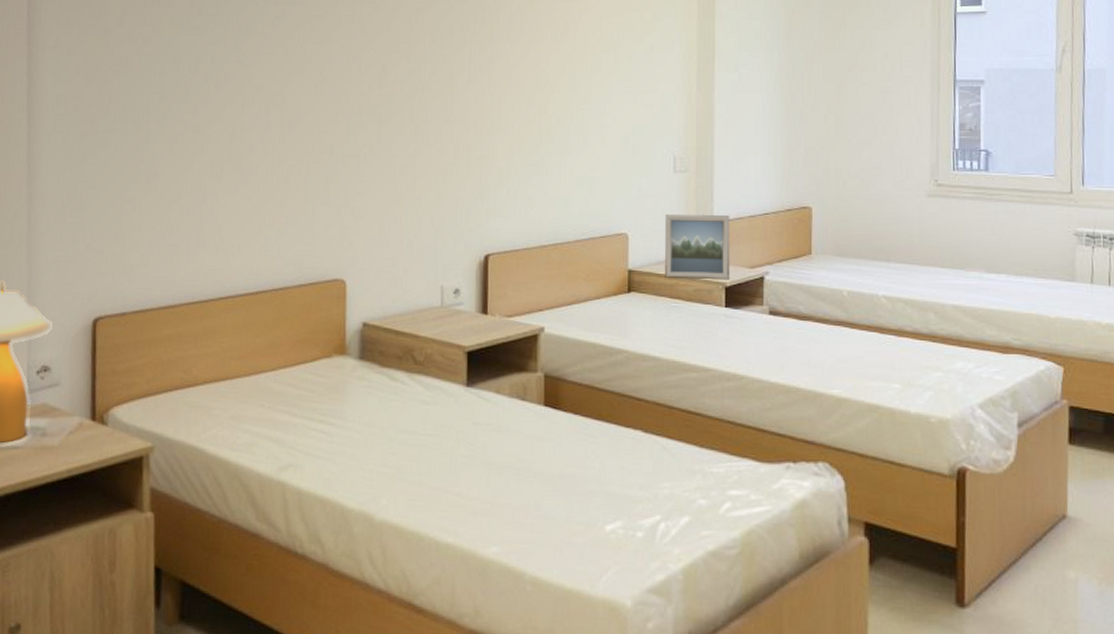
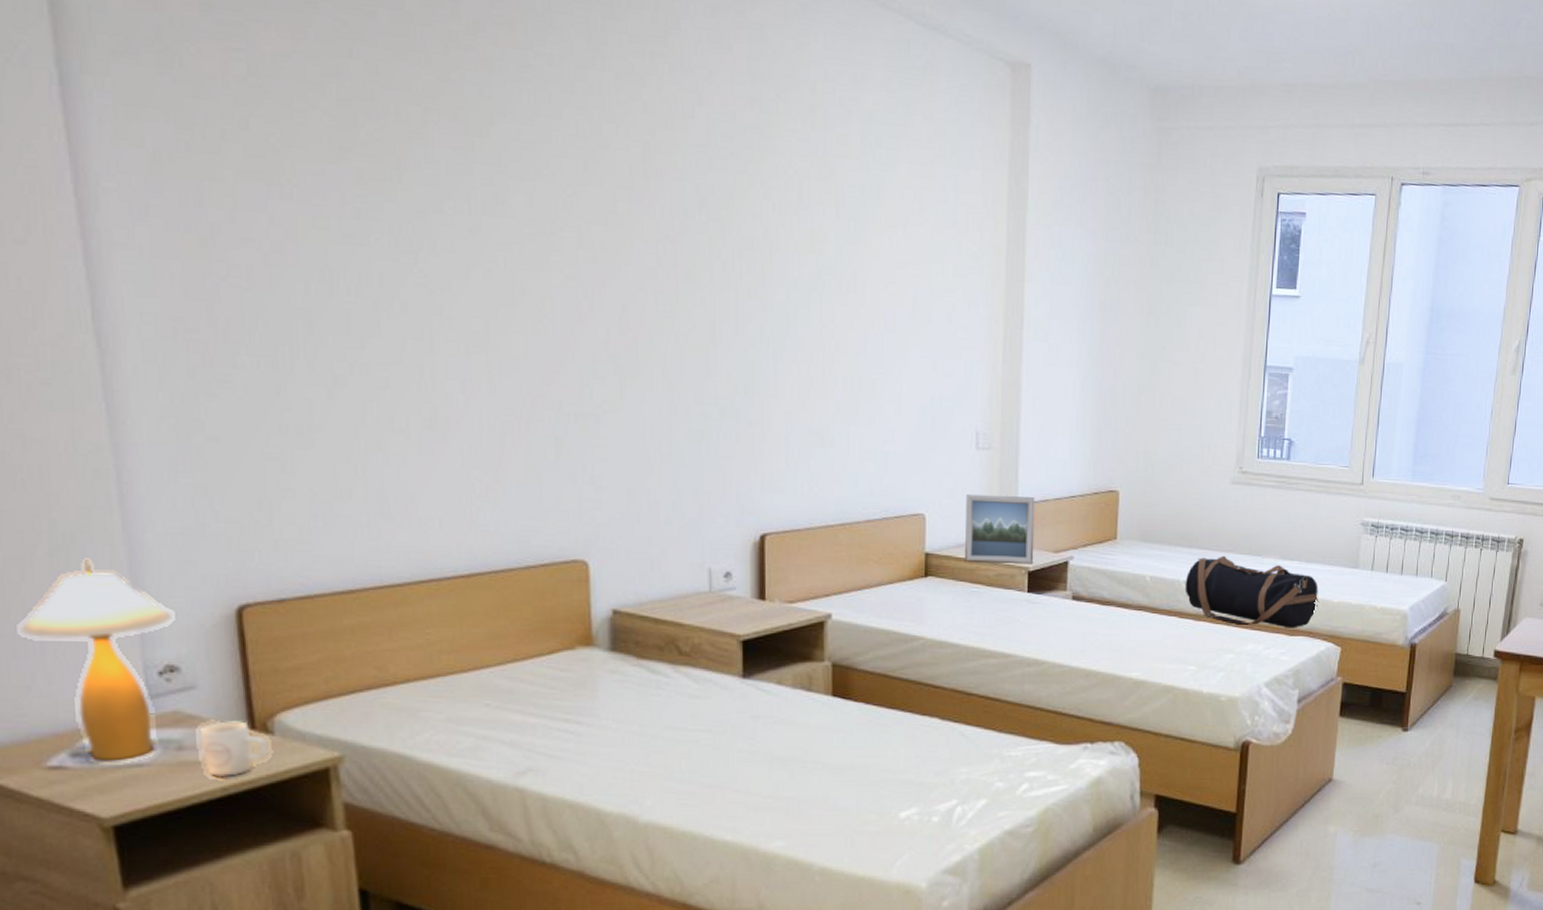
mug: none [58,413,103,461] -> present [201,721,268,778]
duffel bag: none [884,269,1032,346] -> present [1185,555,1319,628]

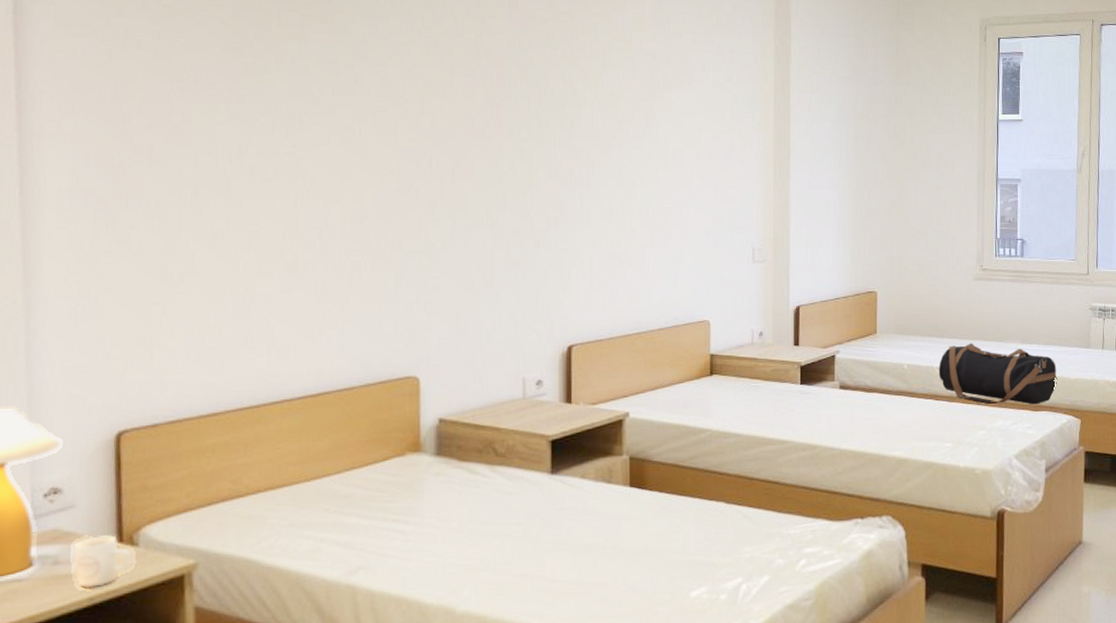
picture frame: present [964,493,1035,565] -> none [744,300,805,361]

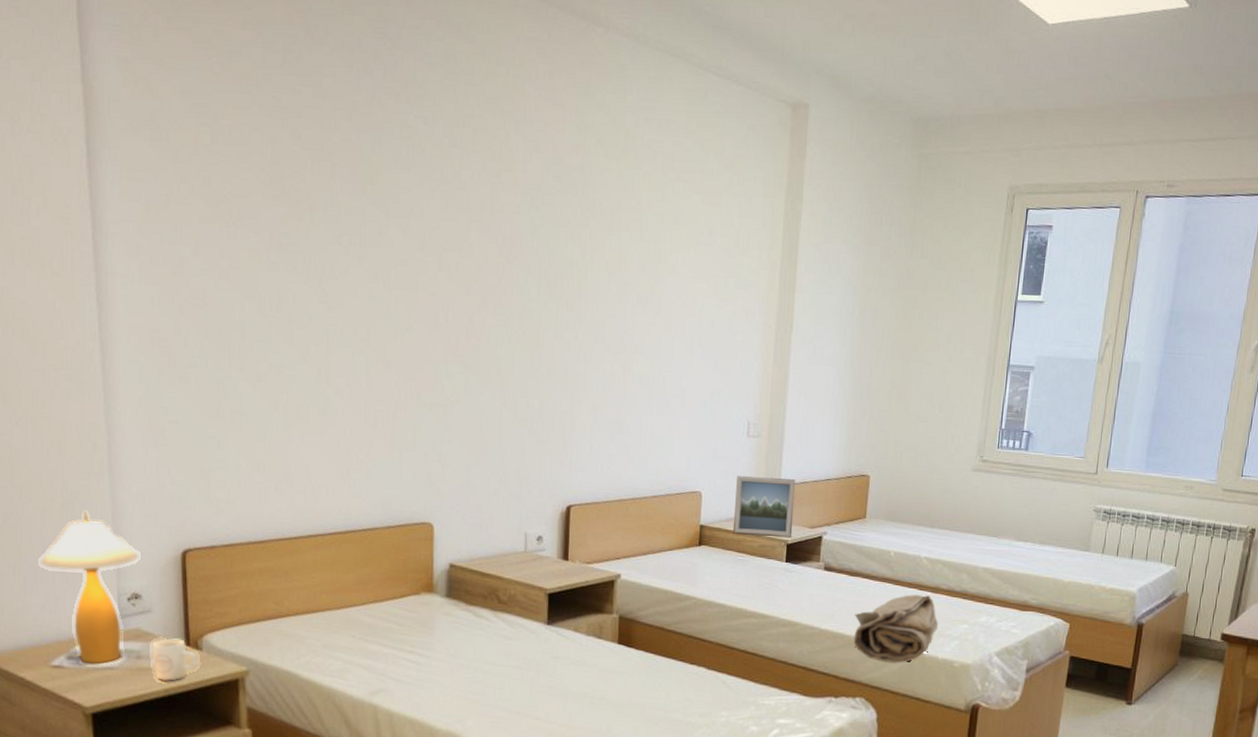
picture frame: none [744,300,805,361] -> present [732,475,796,538]
towel: none [873,405,957,478] -> present [853,594,939,664]
duffel bag: present [938,343,1057,405] -> none [925,535,1050,604]

